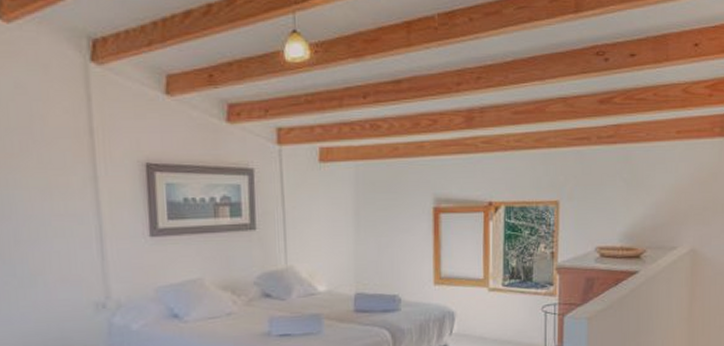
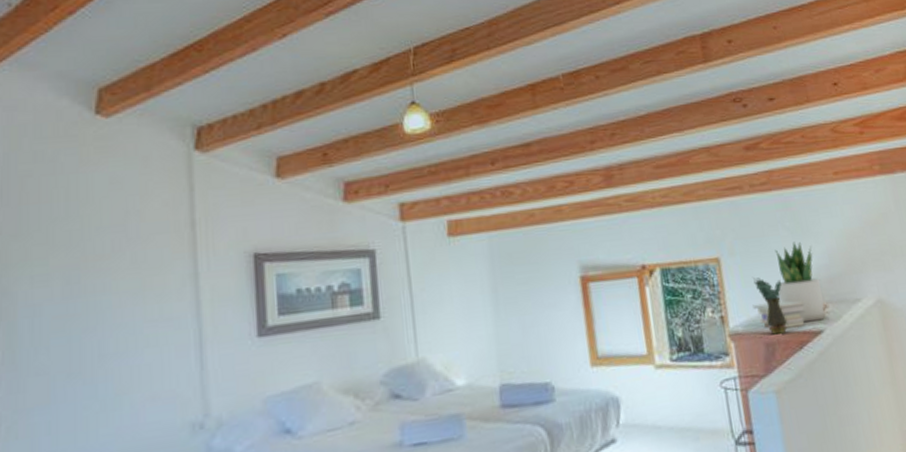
books: none [580,243,626,268] -> present [751,300,806,330]
vase: none [586,221,610,271] -> present [753,277,789,335]
planter: none [606,192,644,263] -> present [775,241,826,323]

